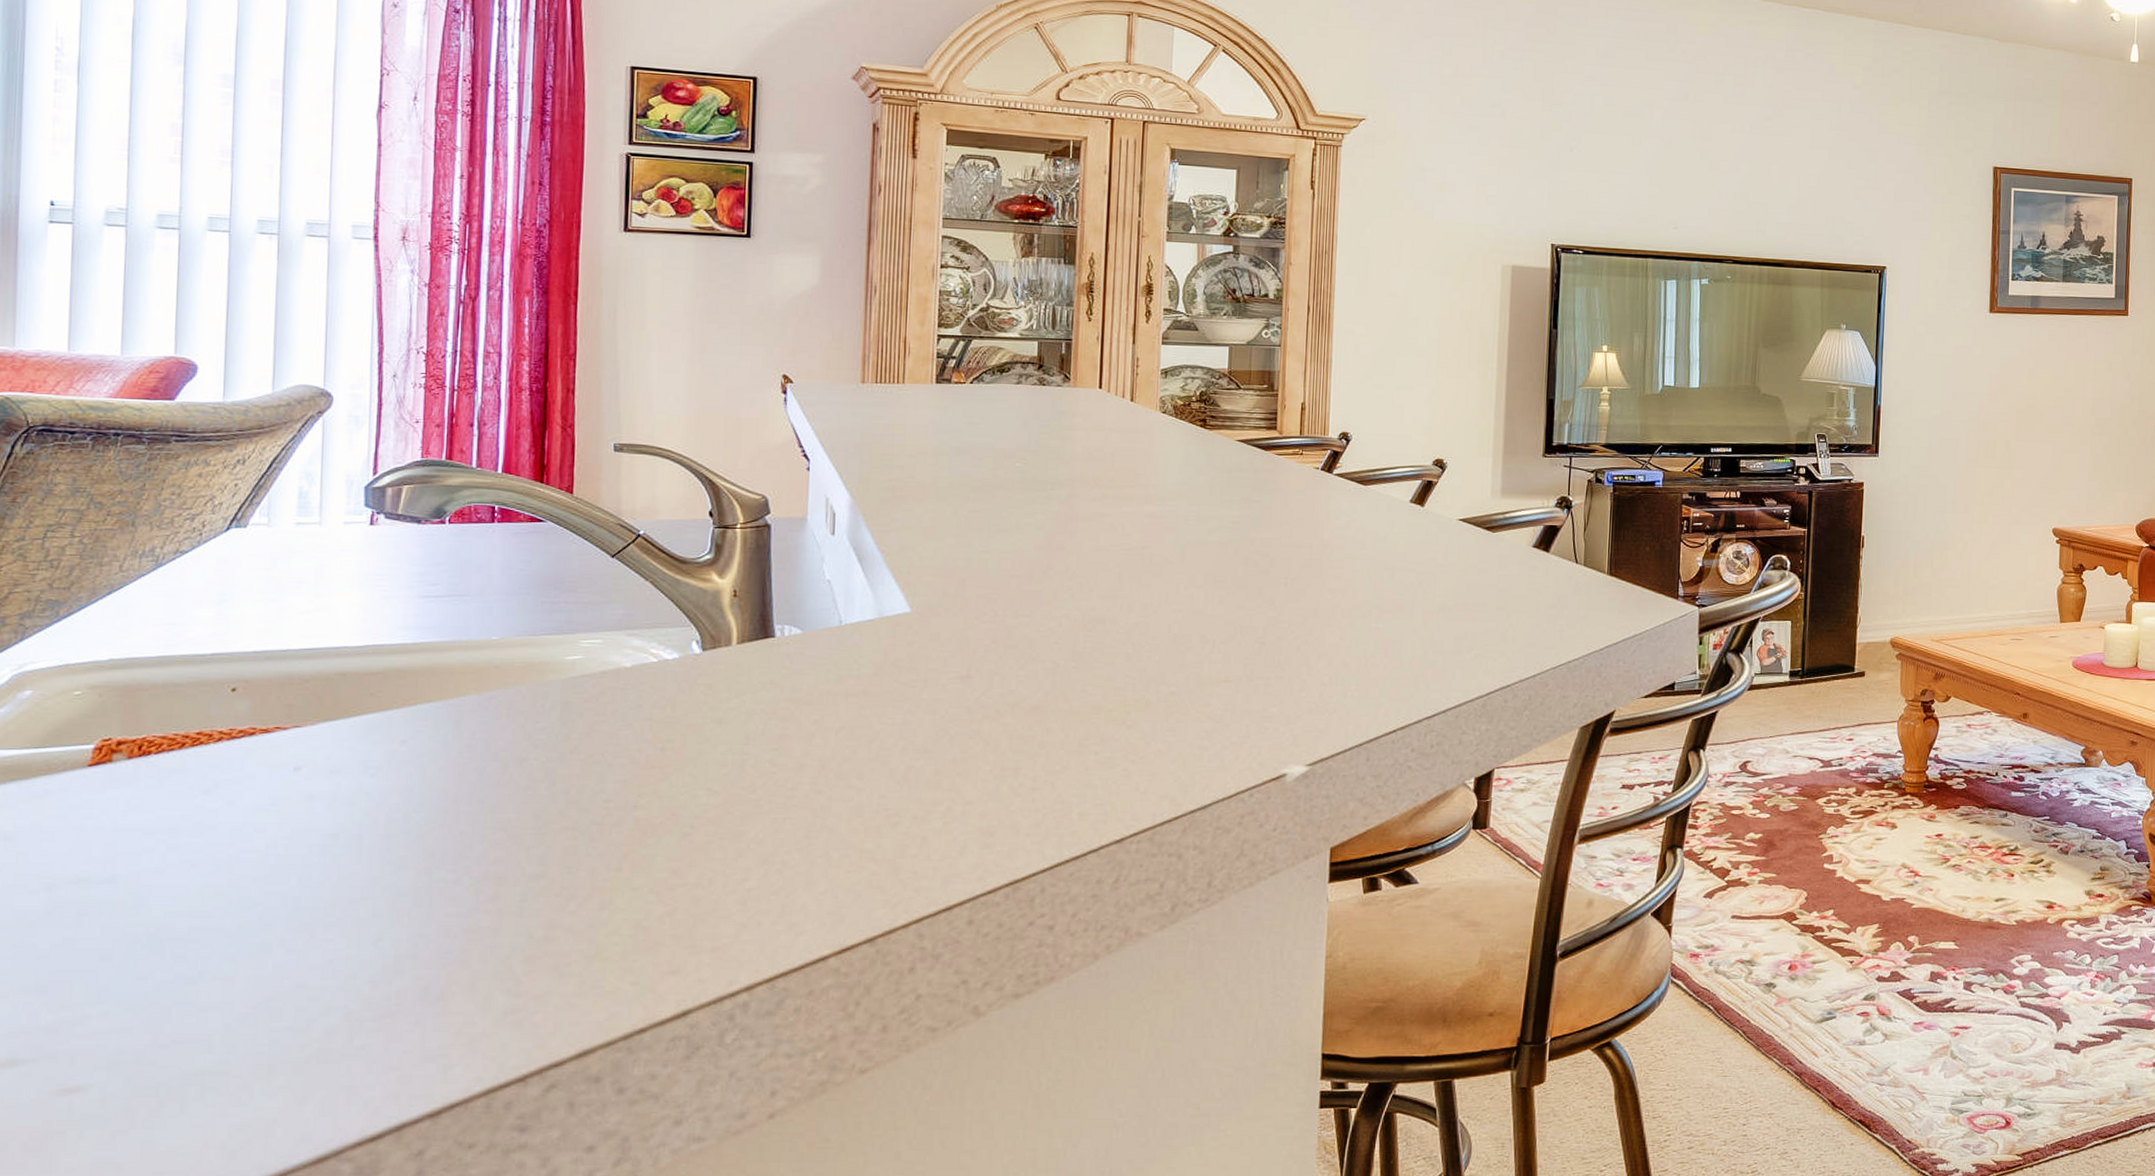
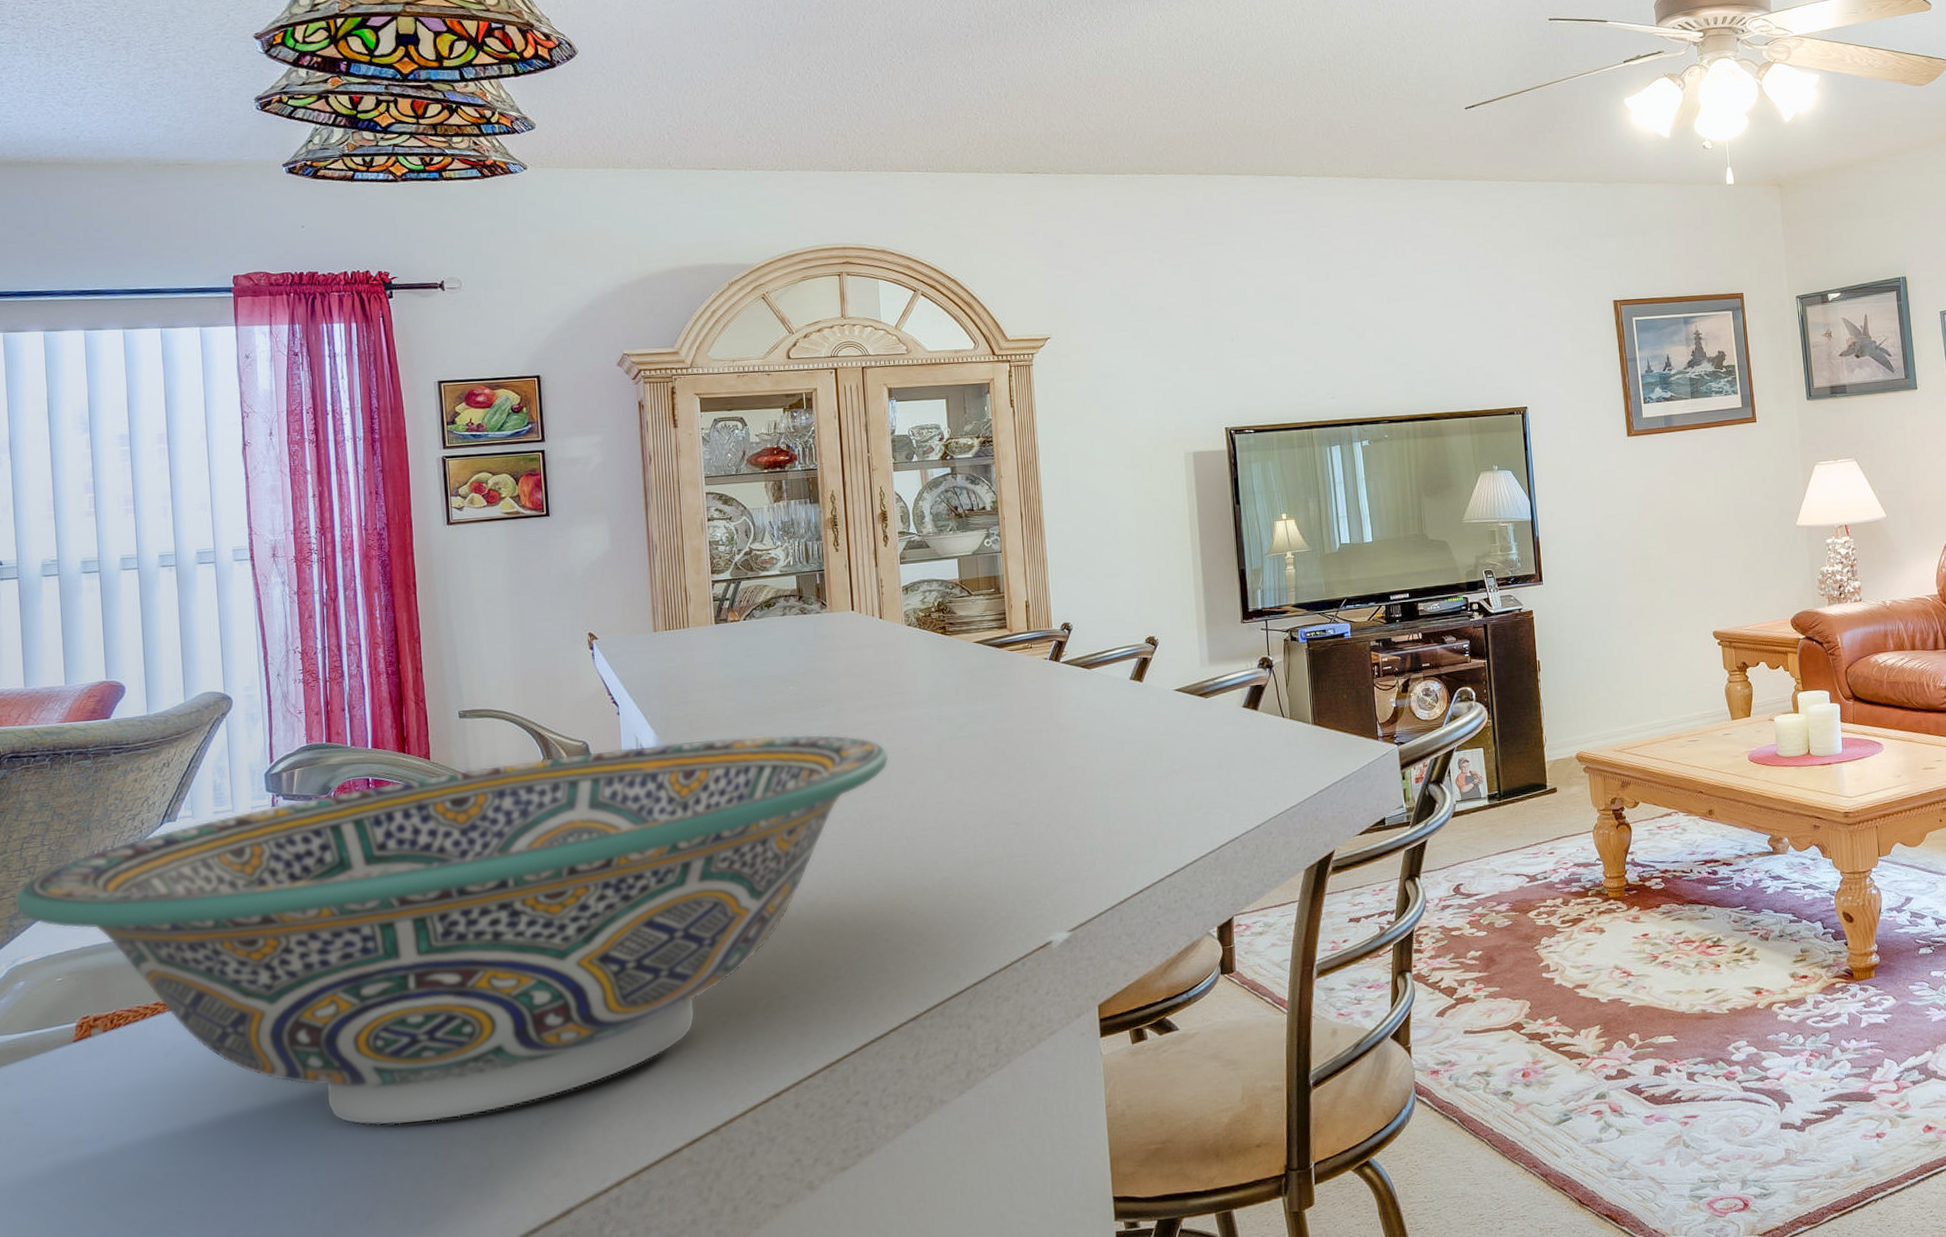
bowl: none [29,507,1123,900] -> present [14,734,889,1126]

